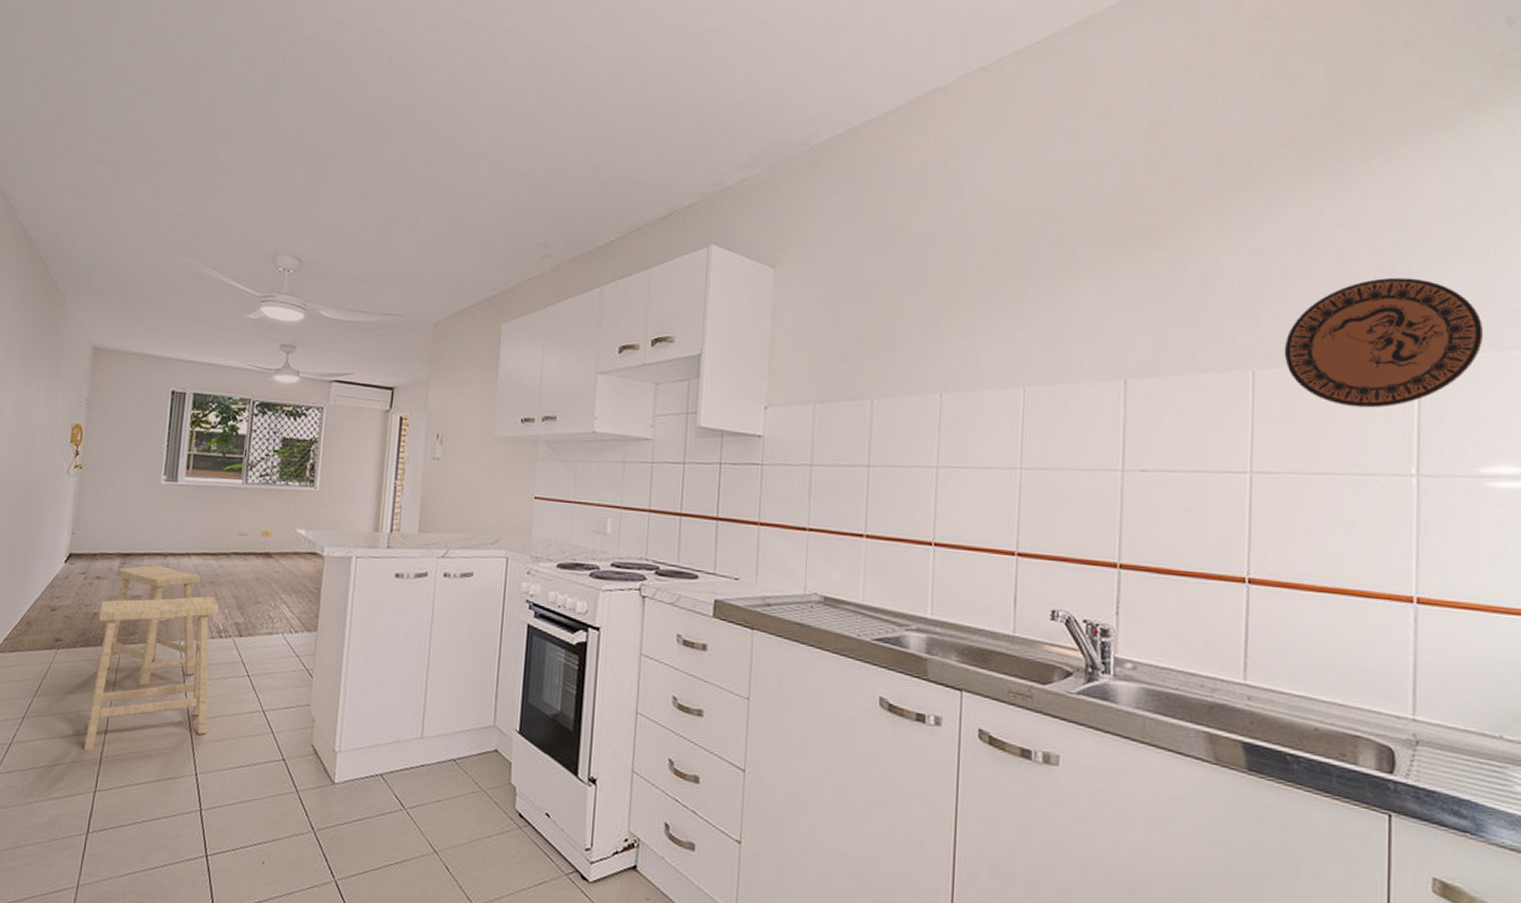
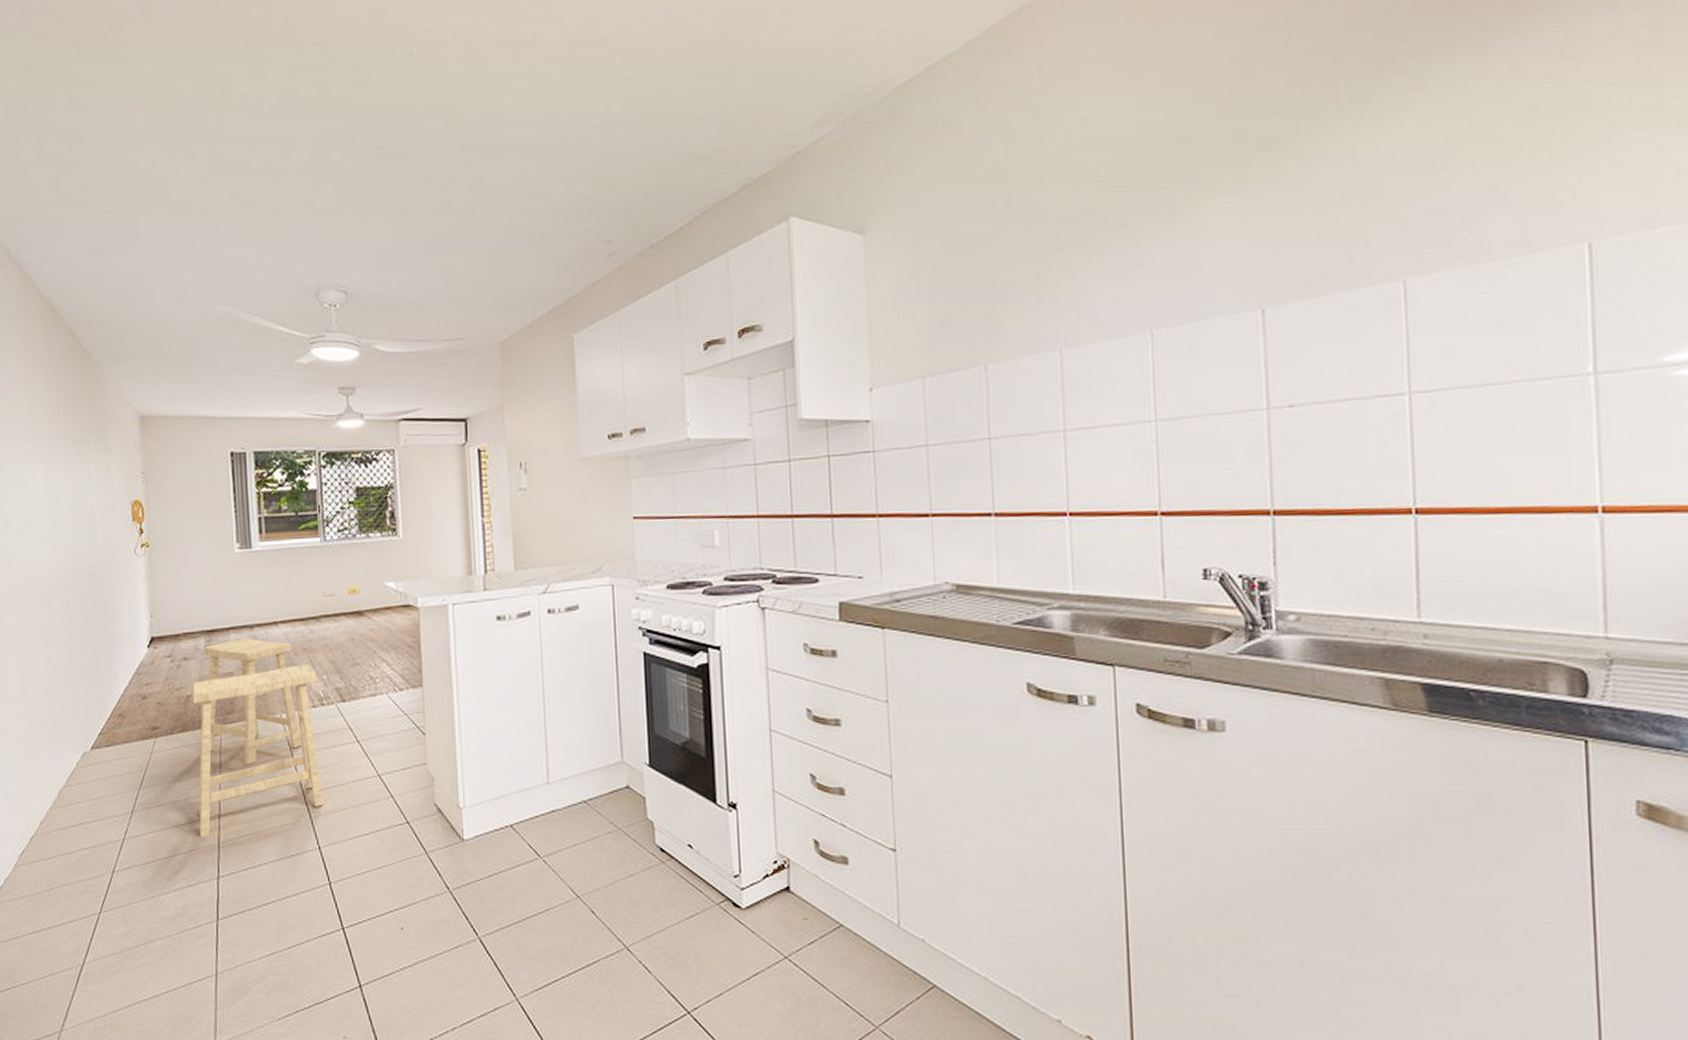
decorative plate: present [1284,277,1484,408] -> none [1436,152,1661,307]

